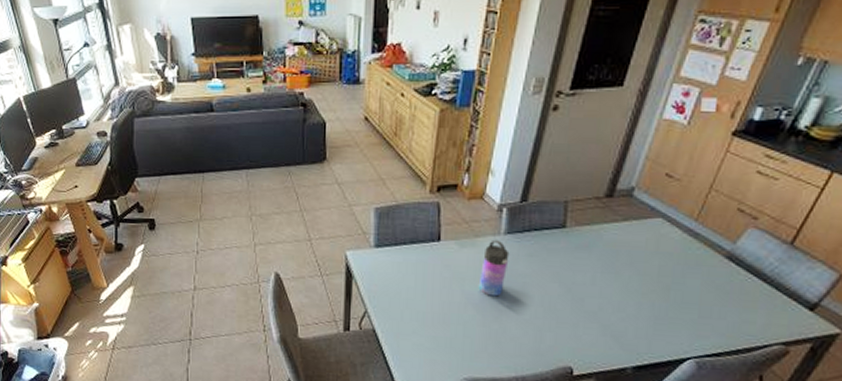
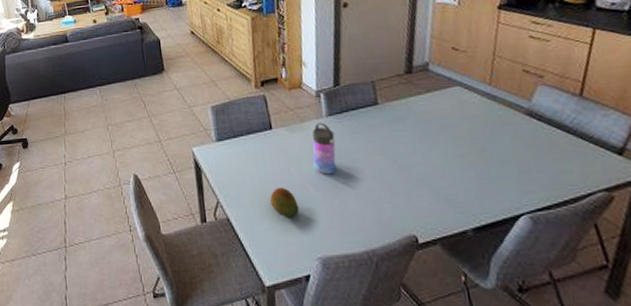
fruit: none [424,303,454,337] -> present [270,187,300,218]

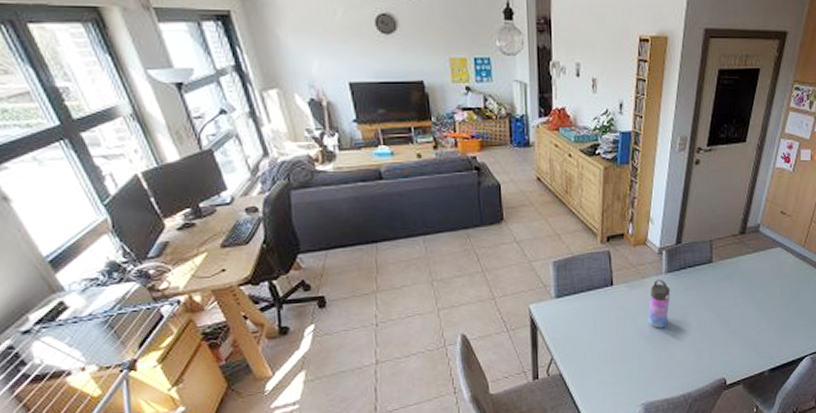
fruit: present [270,187,300,218] -> none [604,341,630,370]

